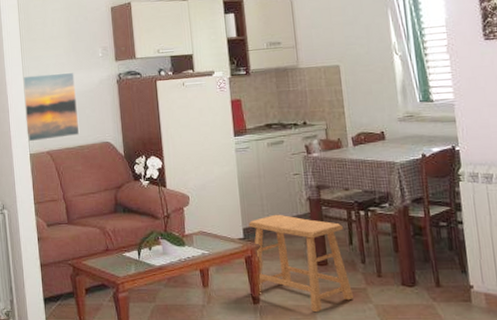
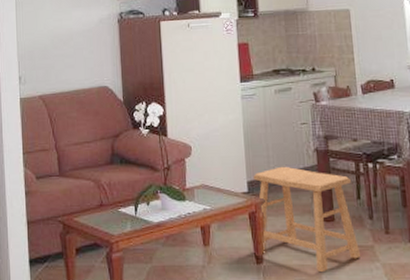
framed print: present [23,72,80,142] -> none [16,9,76,85]

